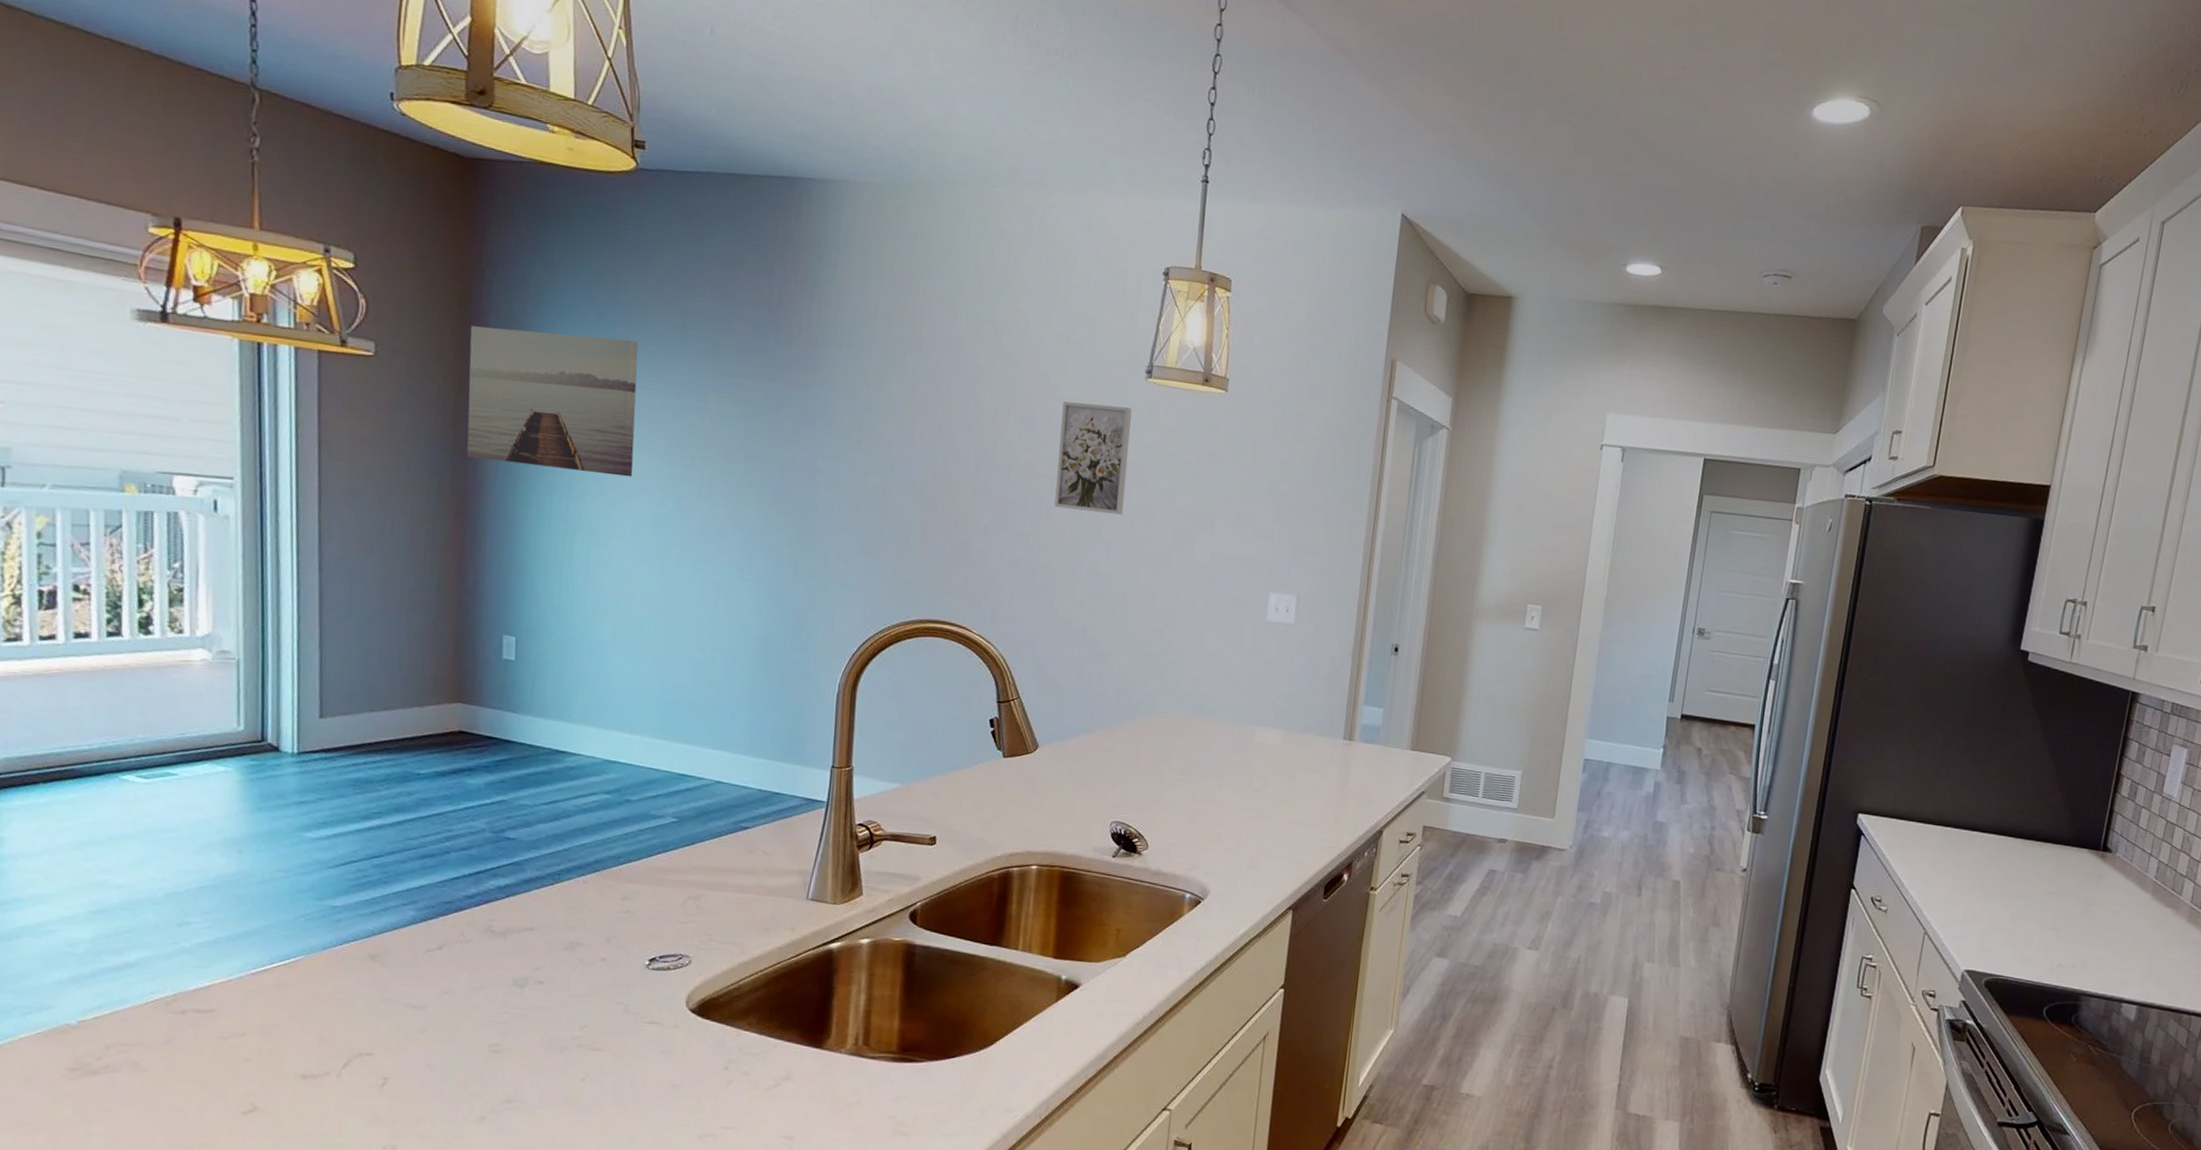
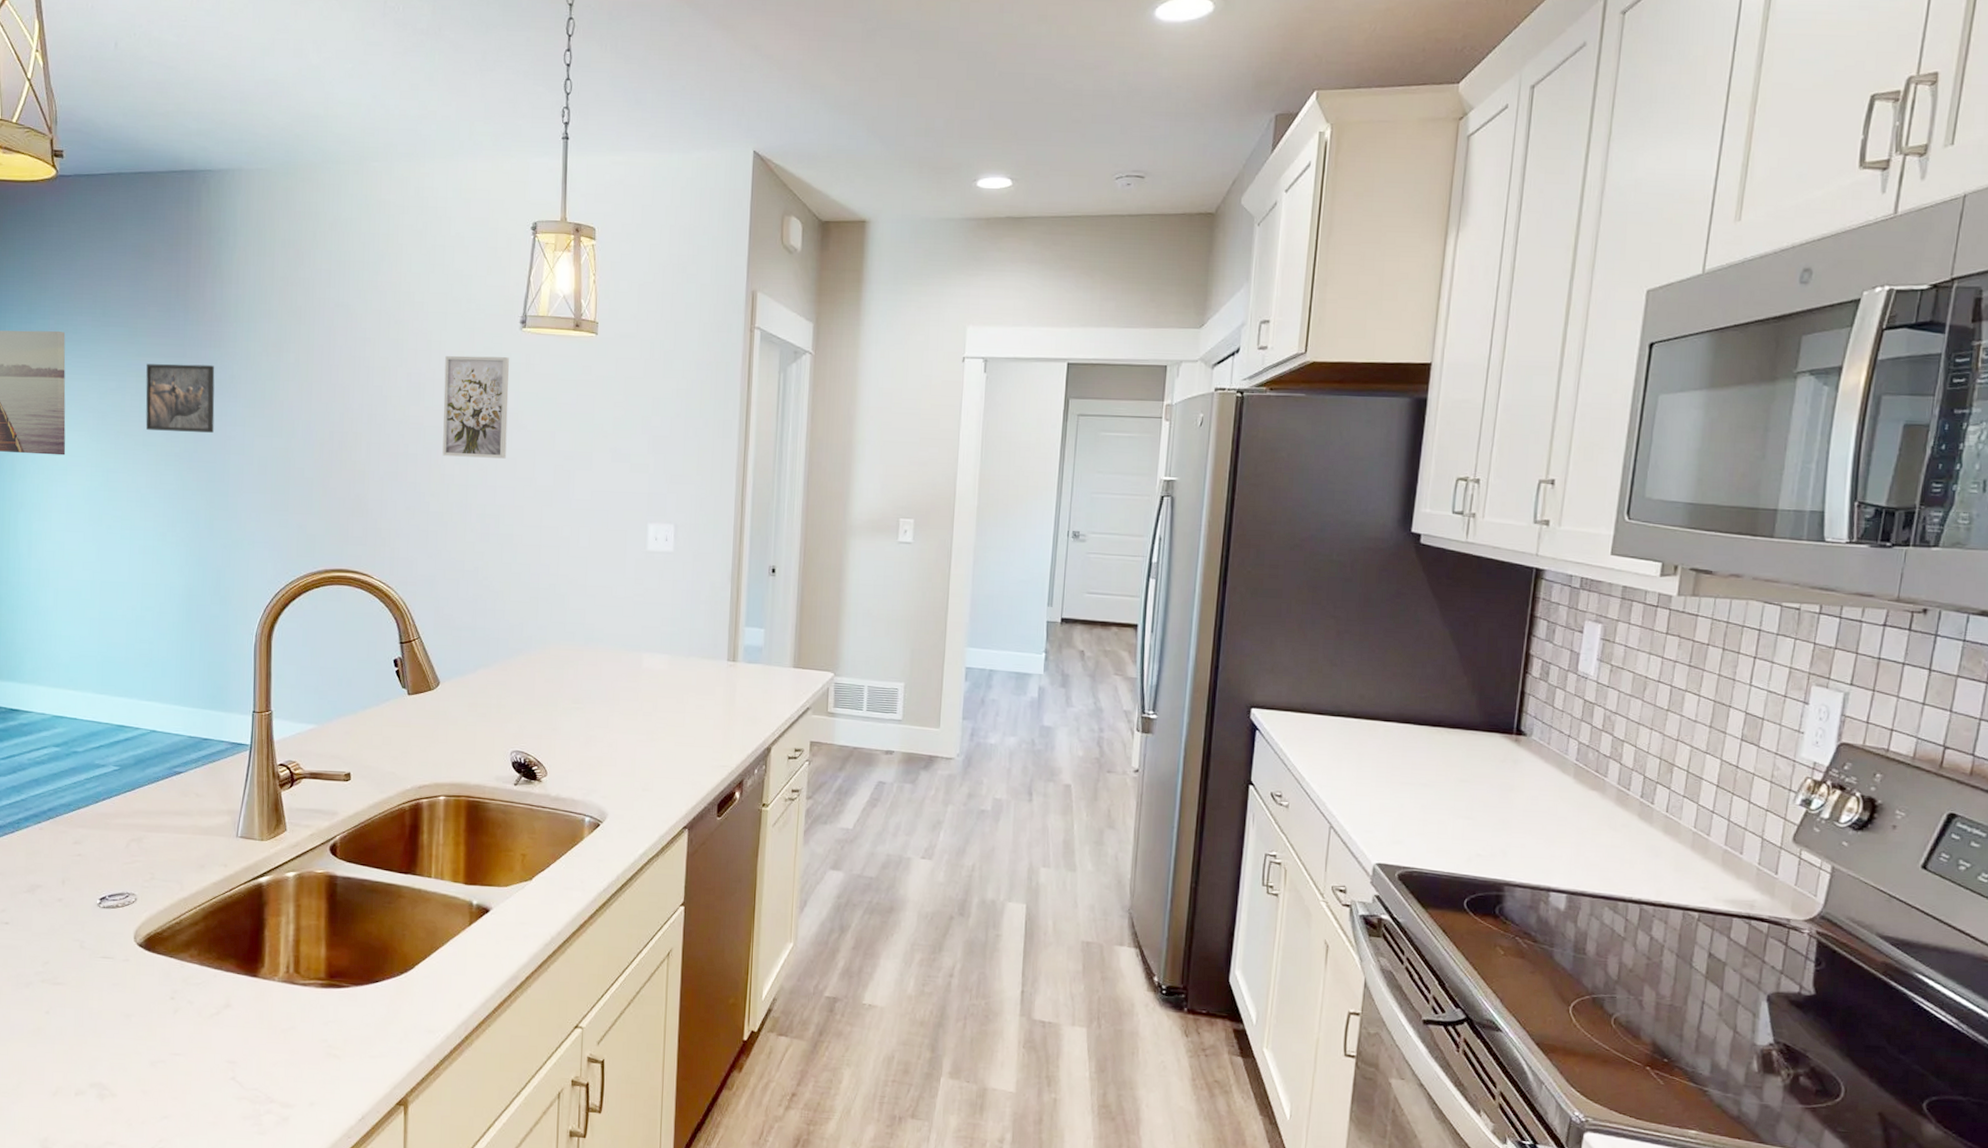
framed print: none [726,384,808,464] -> present [145,363,215,433]

